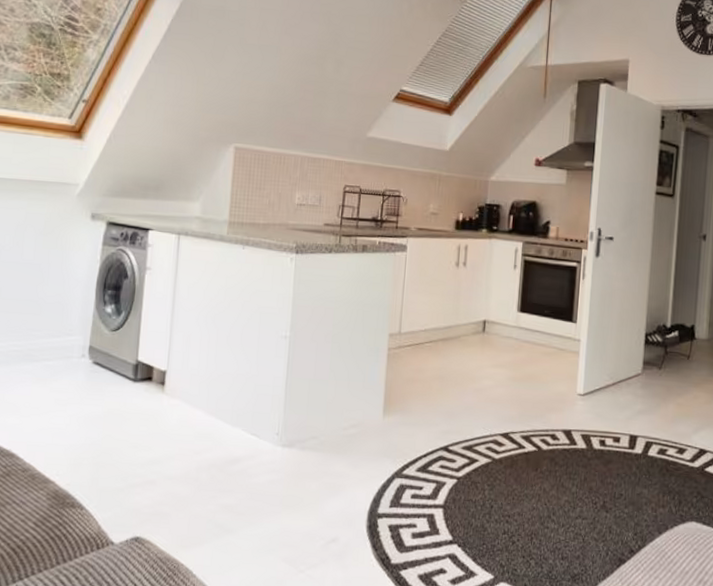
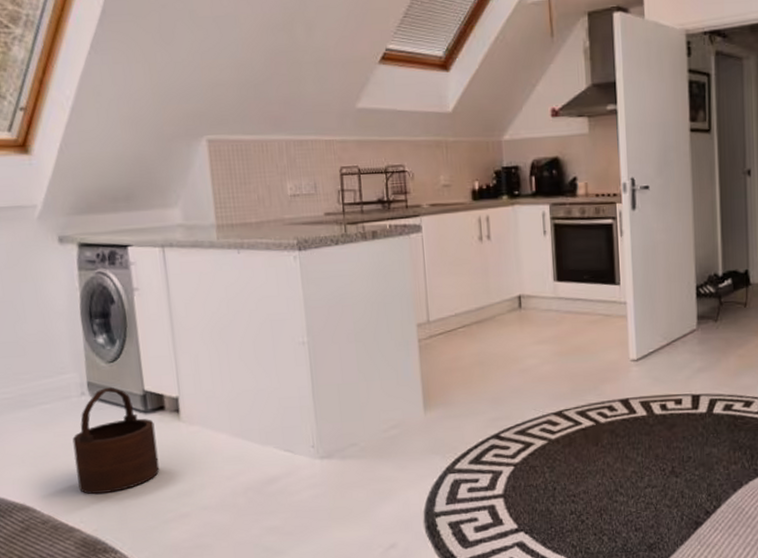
wooden bucket: none [62,353,140,451] -> present [72,388,160,495]

